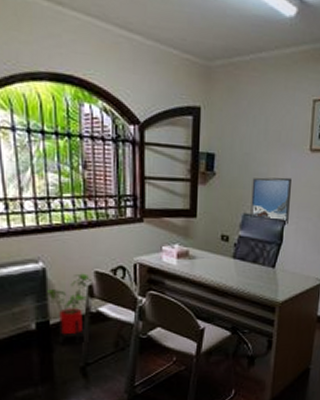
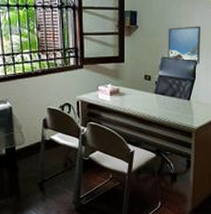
house plant: present [46,273,92,344] -> none [12,110,46,165]

